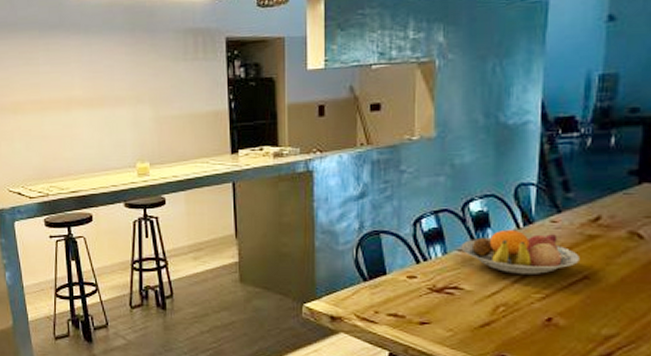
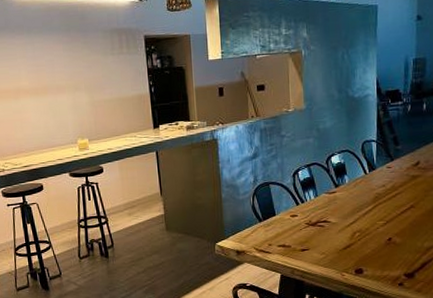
fruit bowl: present [461,228,580,276] -> none [327,173,407,209]

